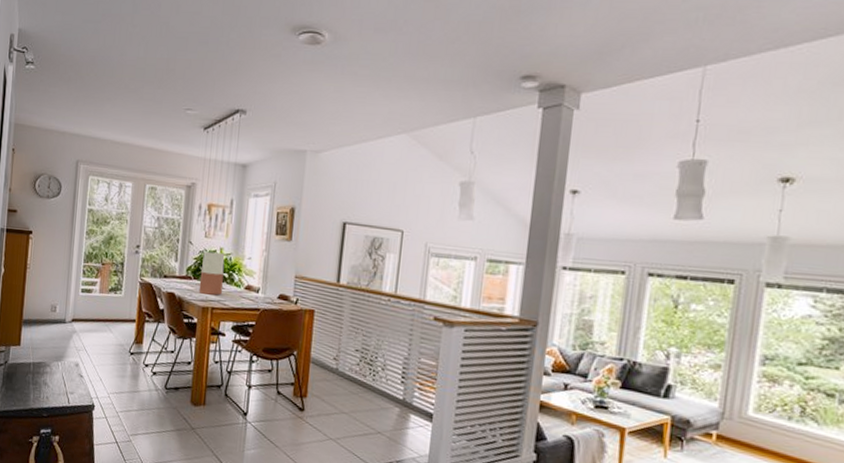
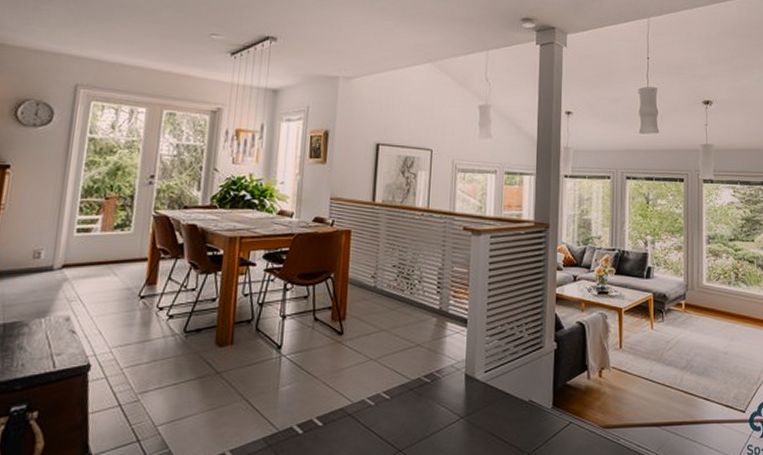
vase: present [198,251,225,296] -> none [225,178,255,224]

